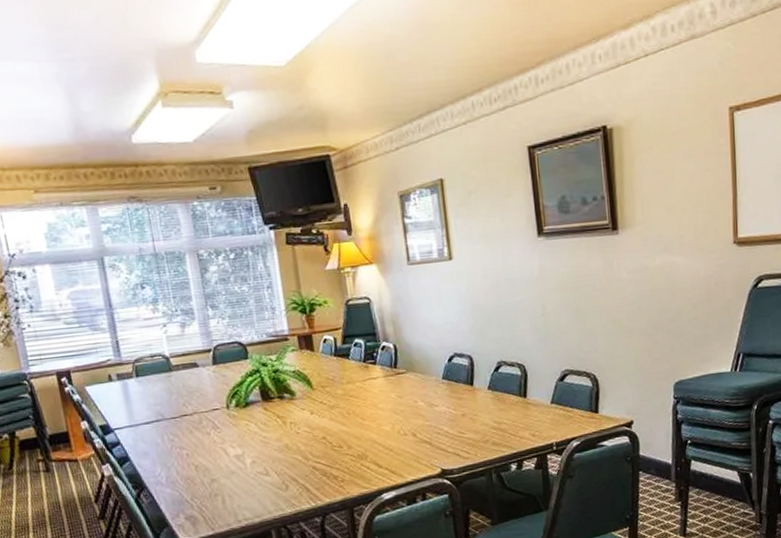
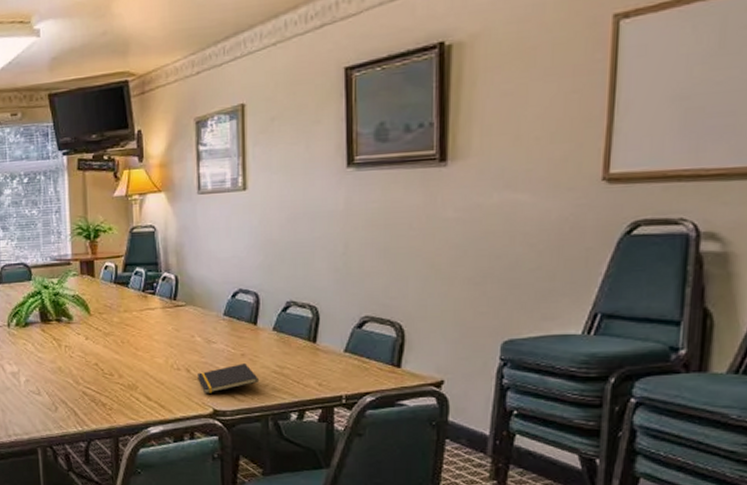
notepad: none [423,423,481,455] -> present [198,364,260,393]

